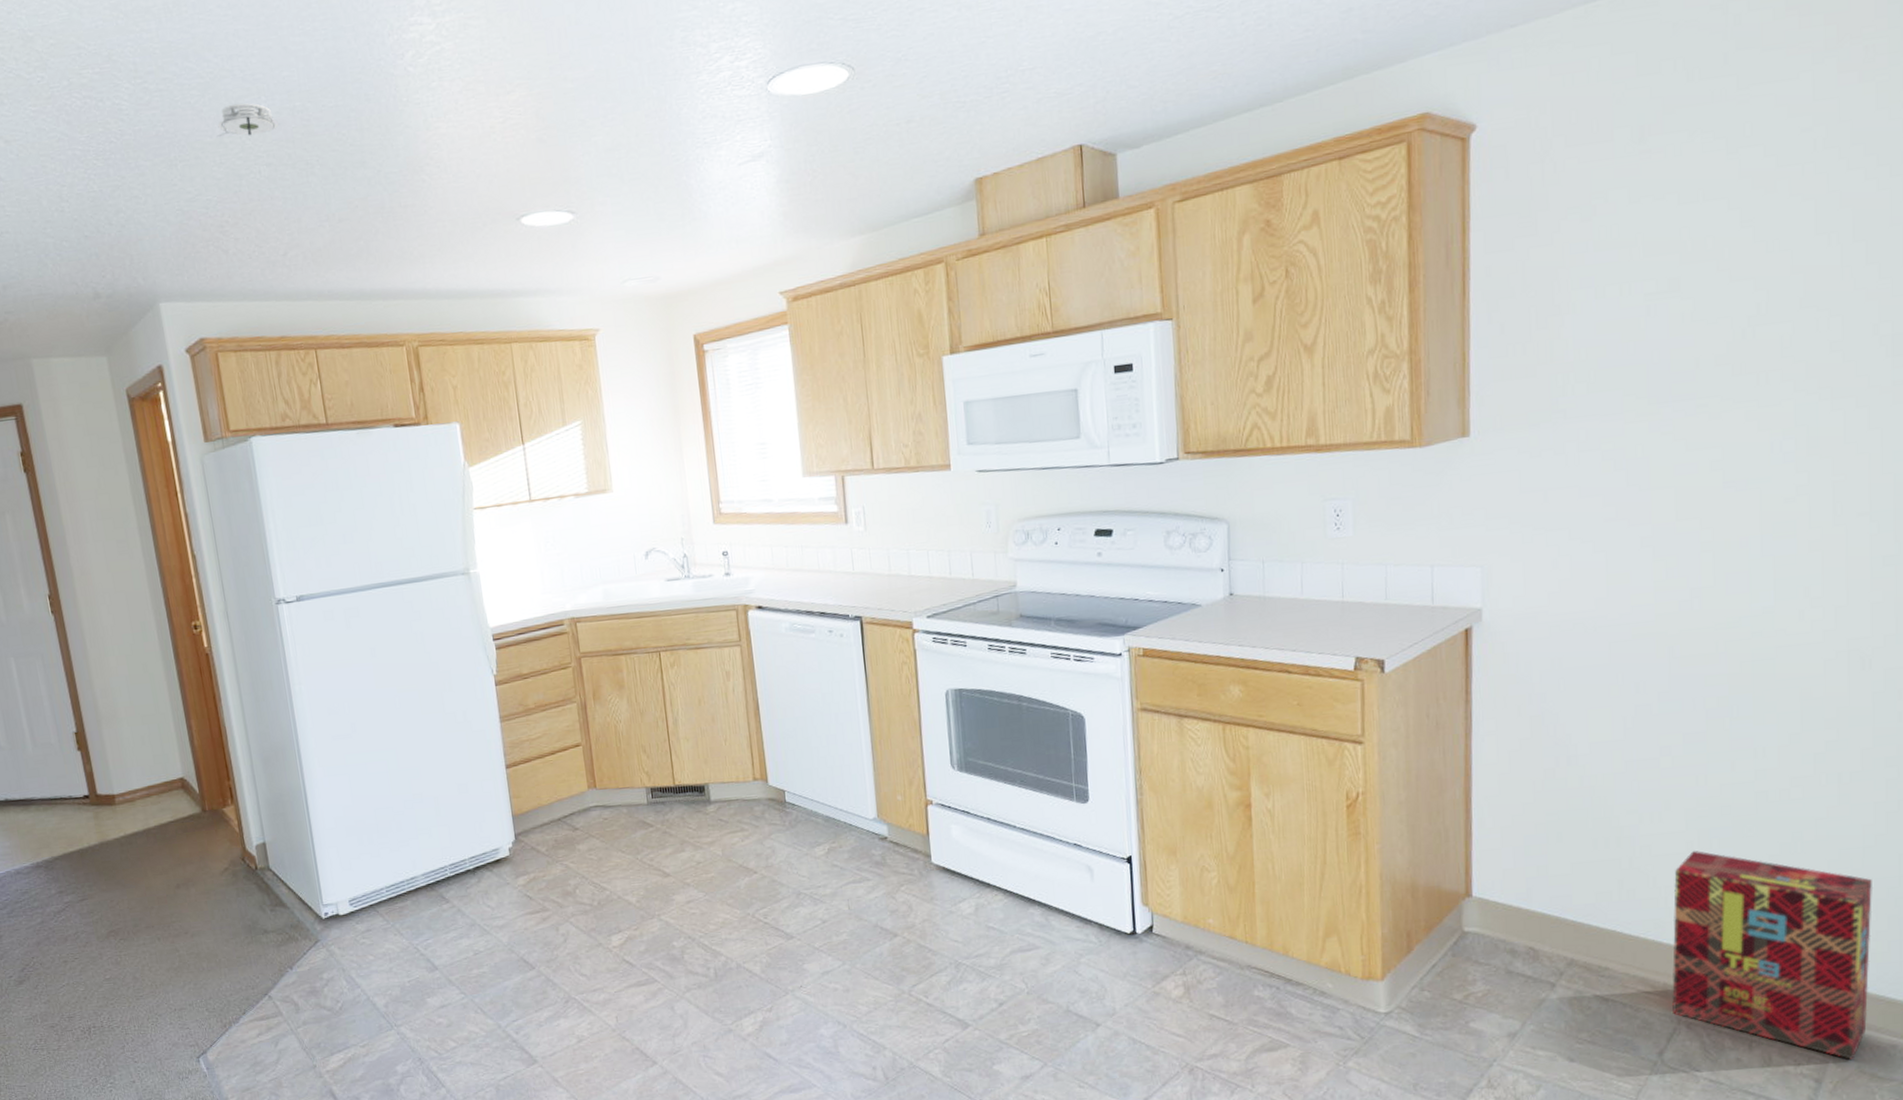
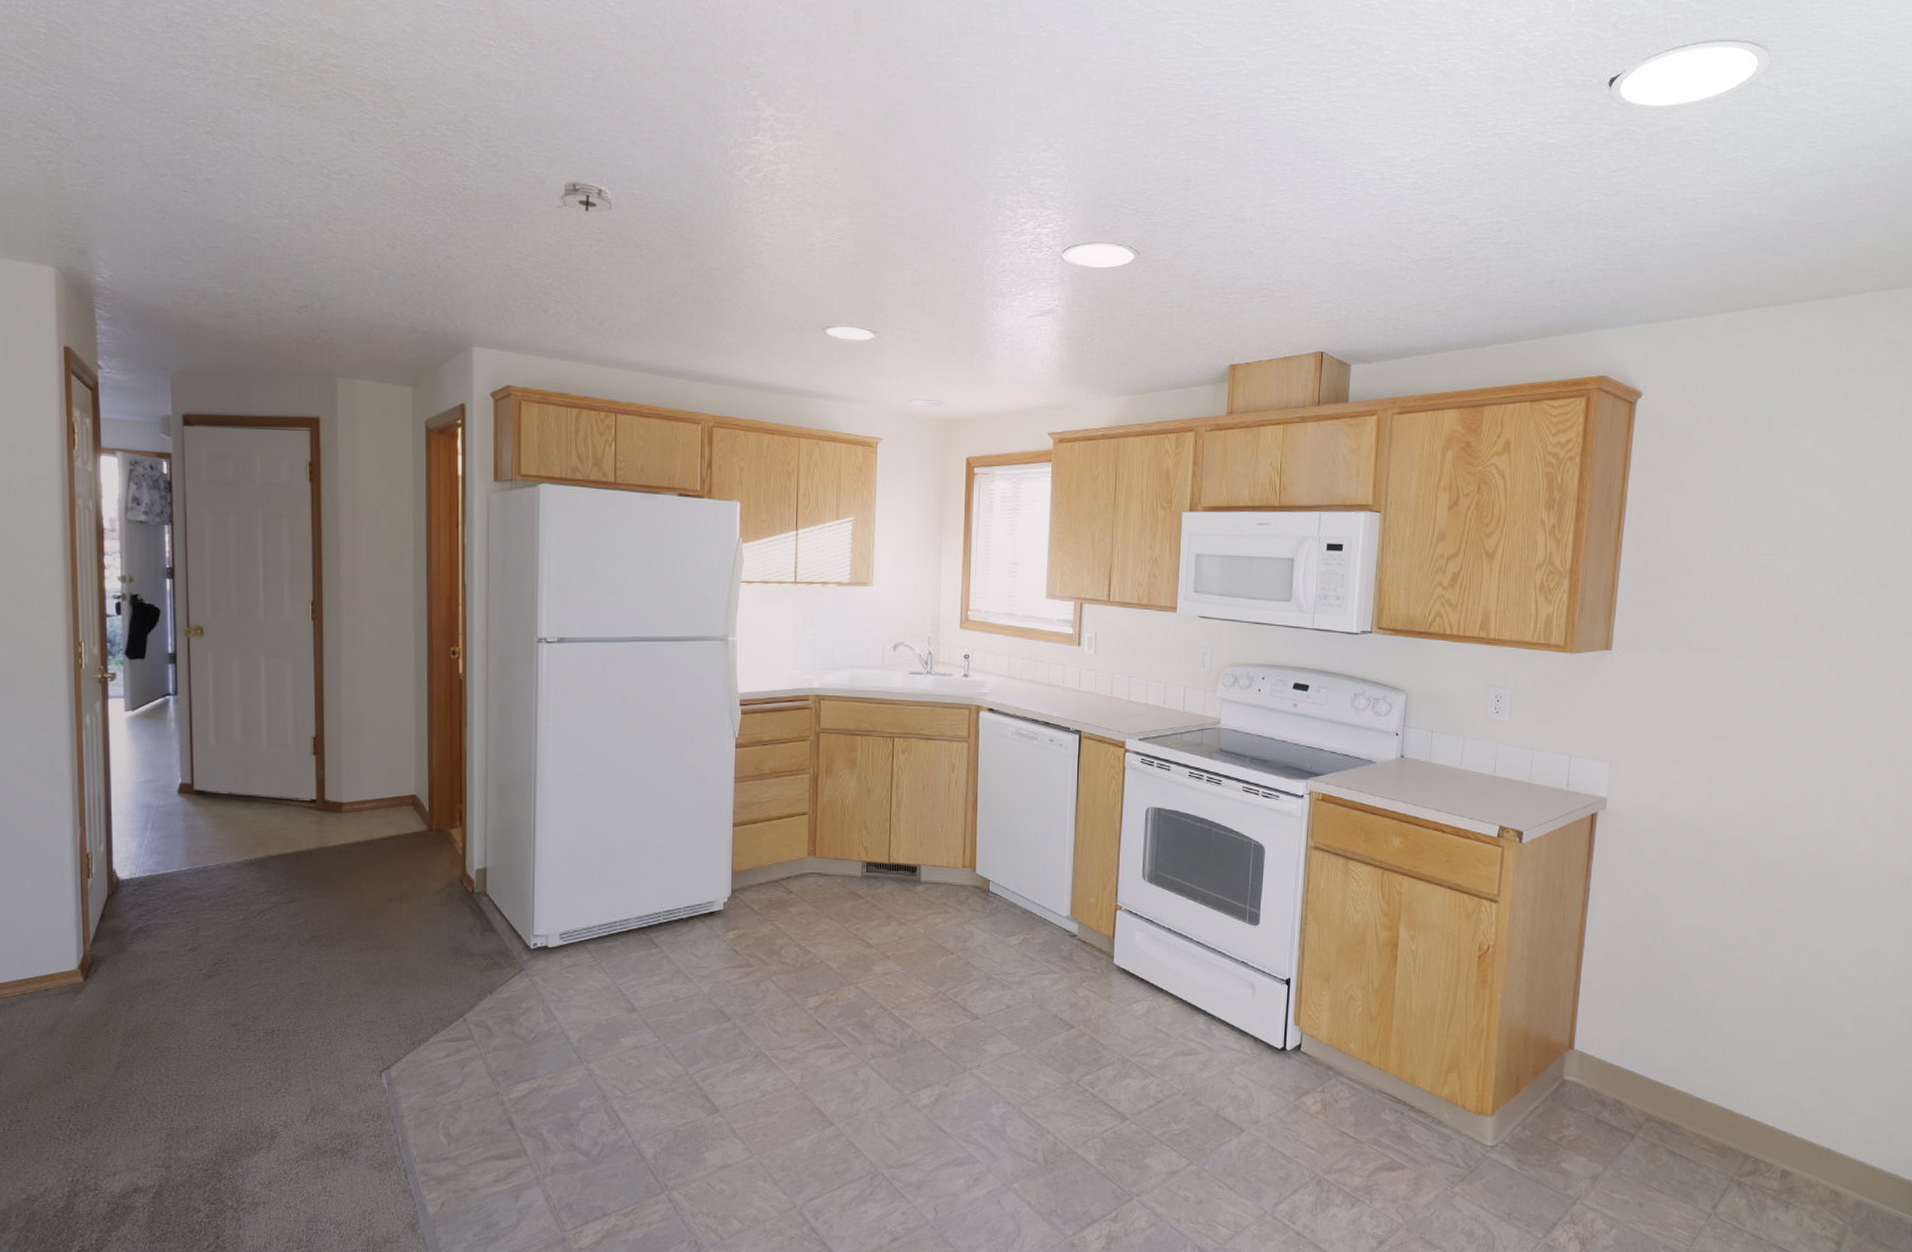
product box: present [1672,850,1872,1059] -> none [1727,1030,1894,1228]

